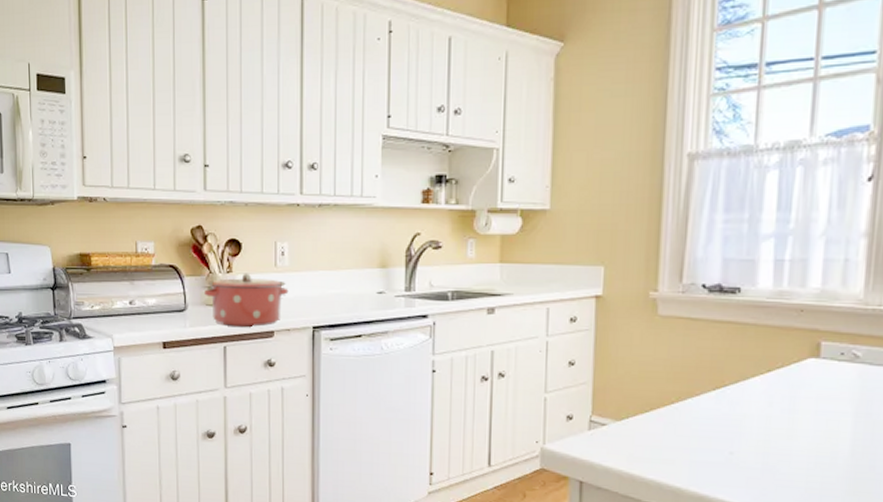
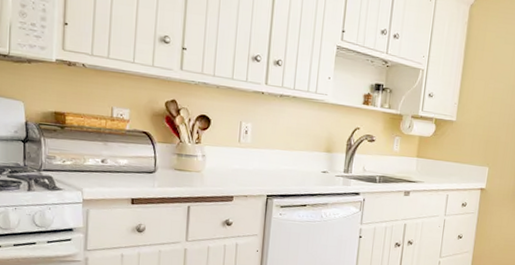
casserole: present [204,273,289,327] -> none [174,145,249,192]

